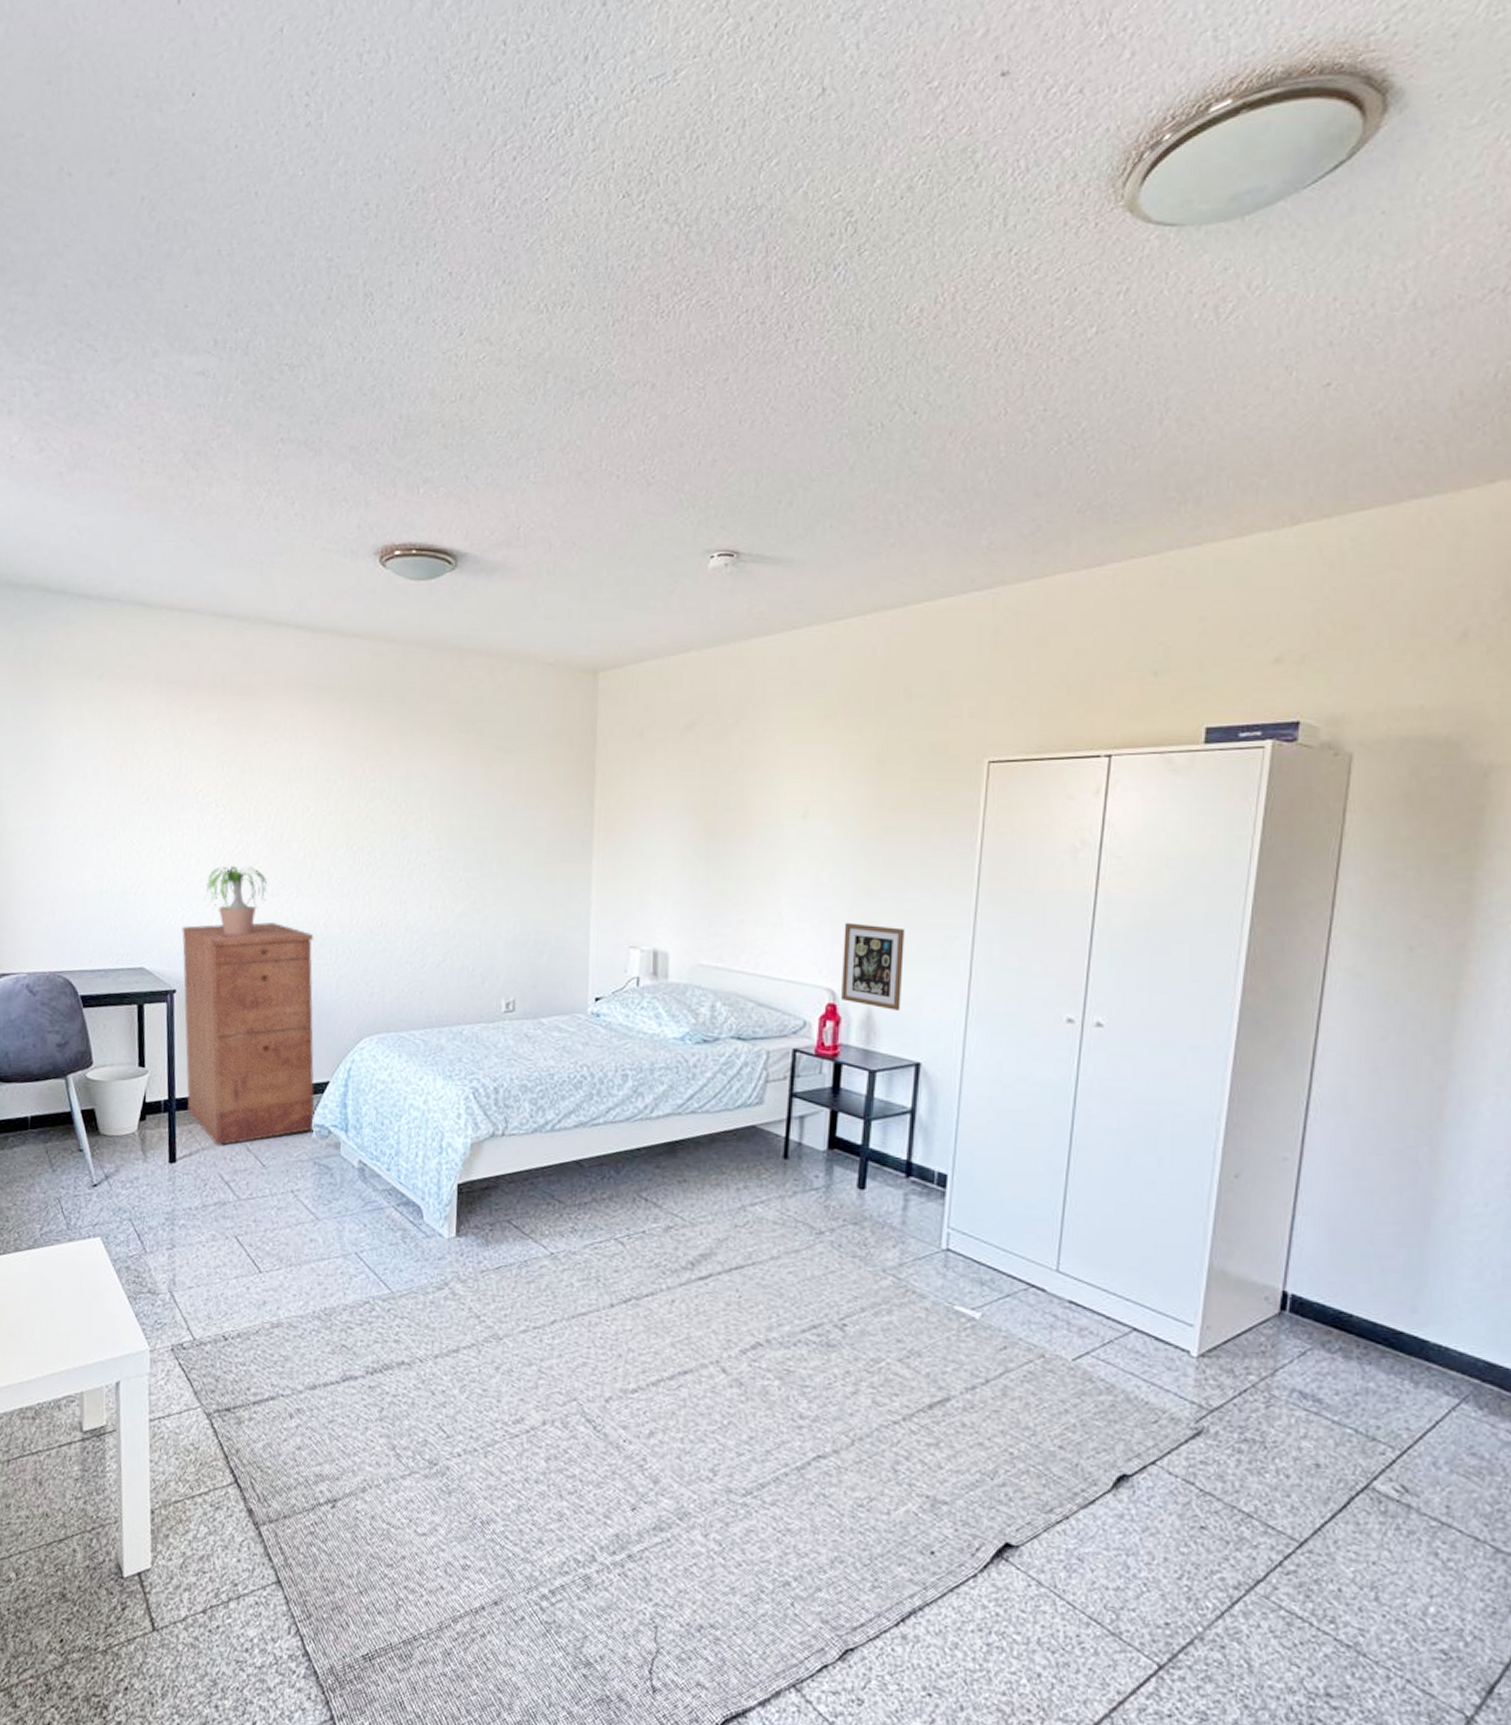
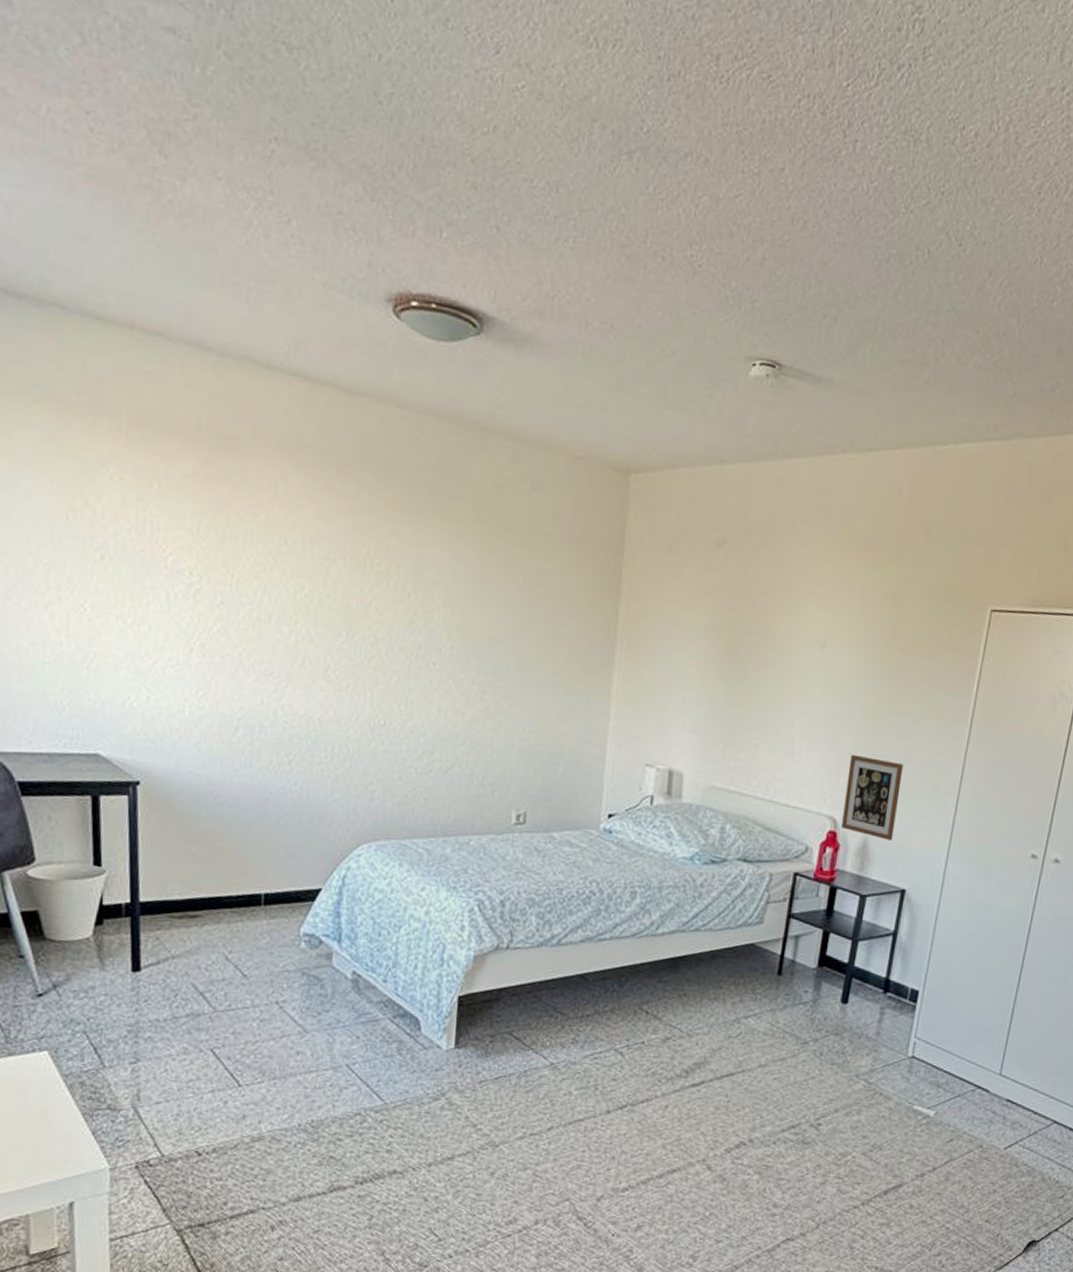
filing cabinet: present [182,922,315,1145] -> none [147,710,307,954]
potted plant: present [203,865,274,936] -> none [174,645,260,725]

